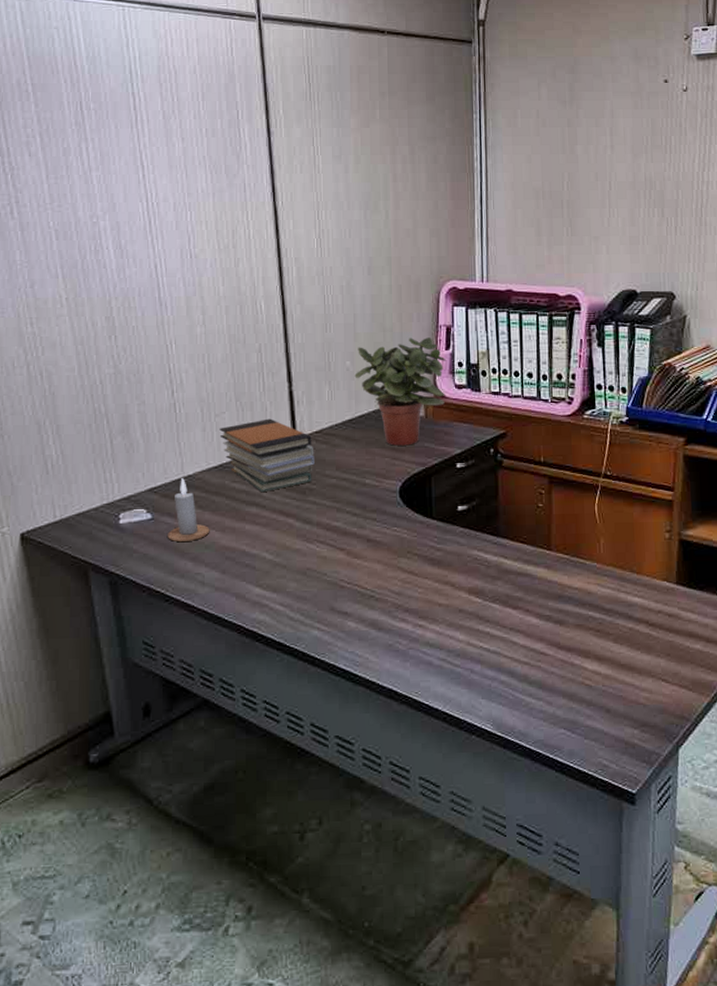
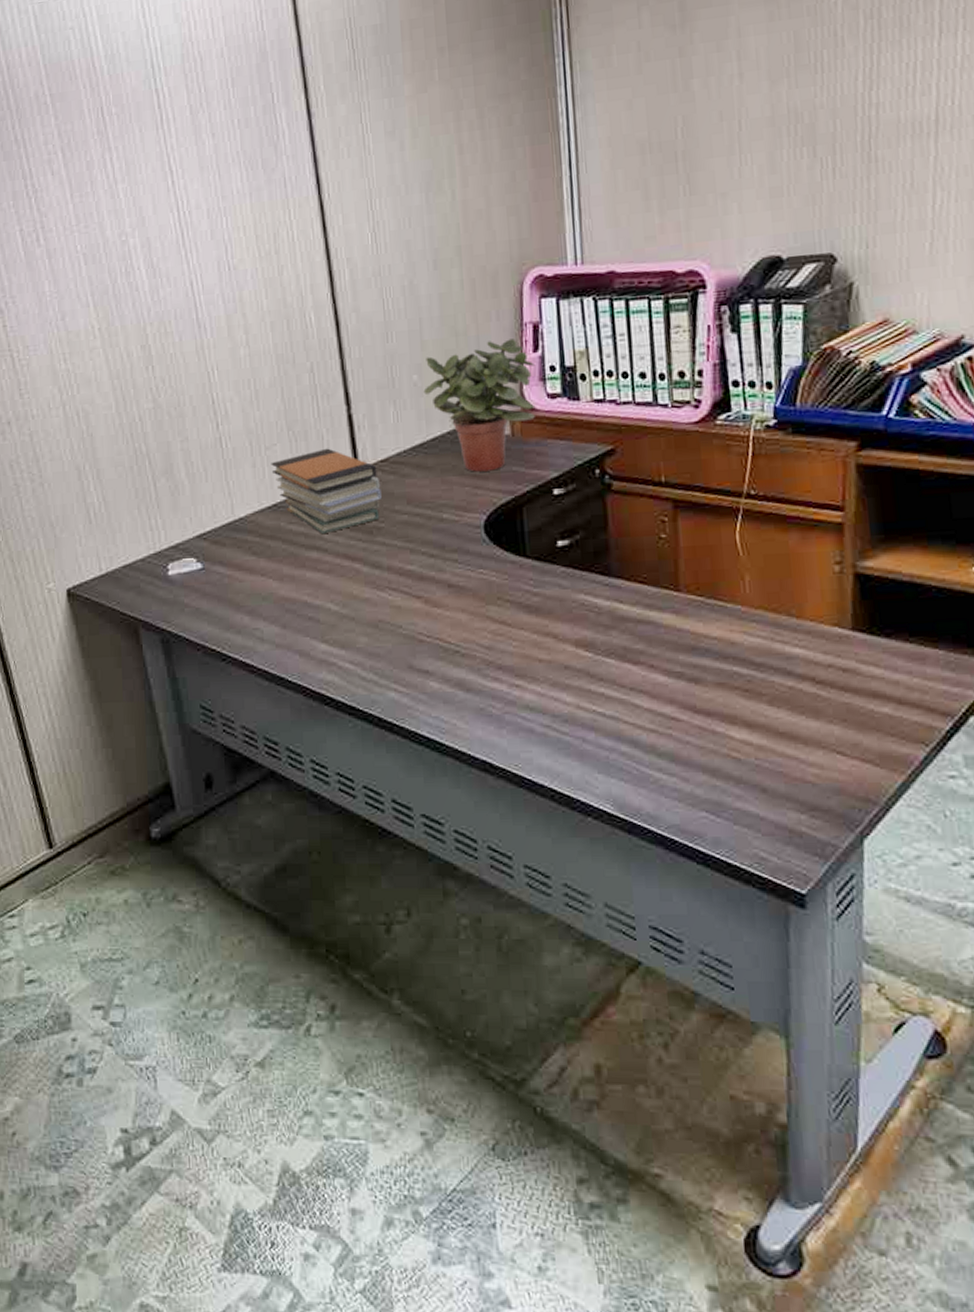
candle: present [167,478,210,541] -> none [219,522,267,593]

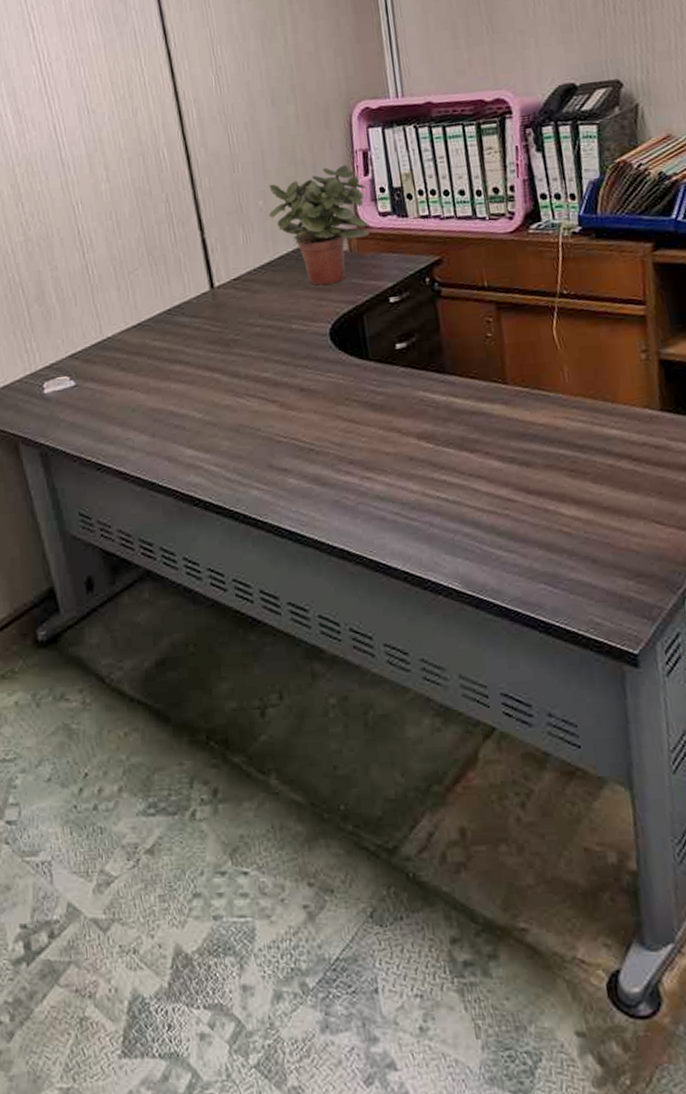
book stack: present [271,448,381,535] -> none [134,270,236,349]

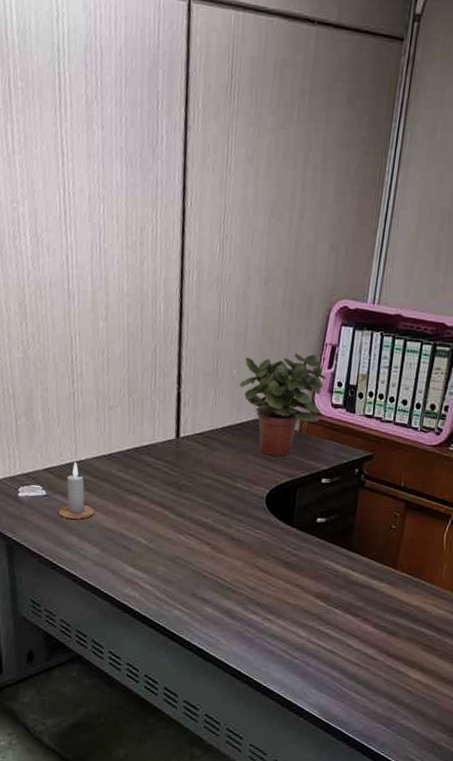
candle: none [92,341,135,407] -> present [58,462,95,519]

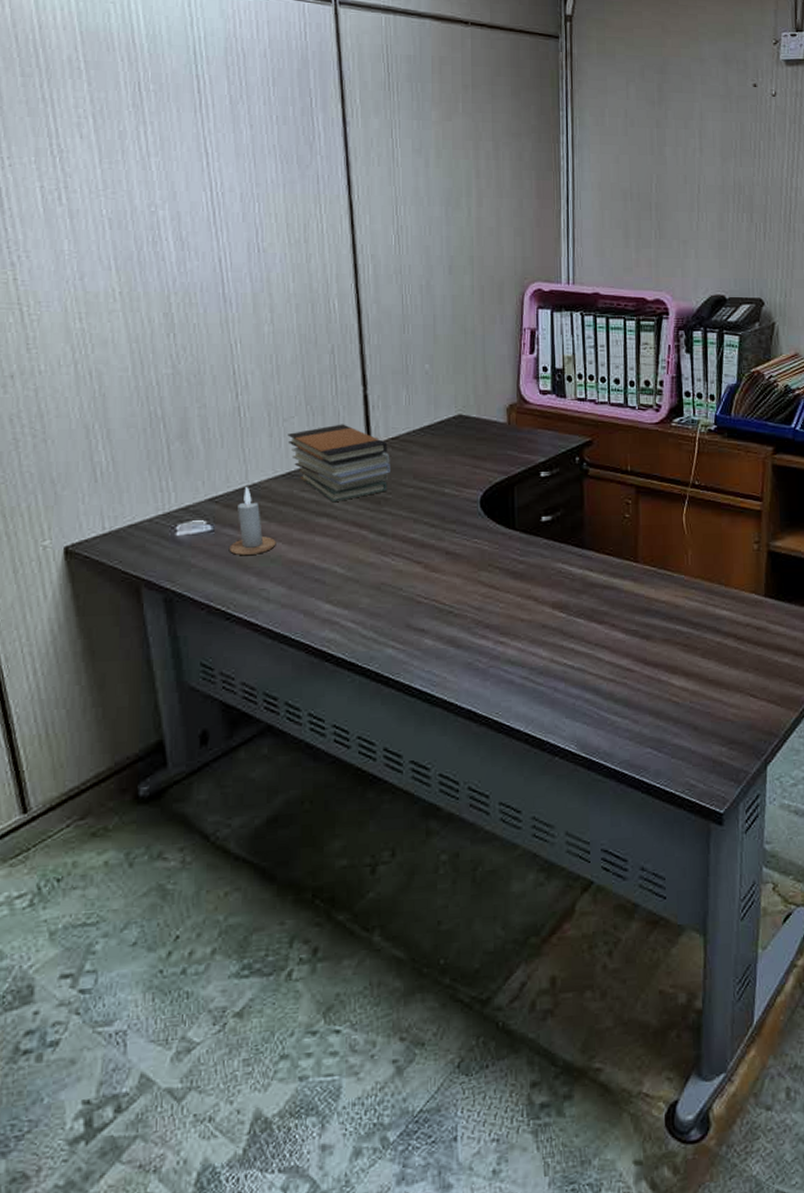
book stack: none [111,416,194,484] -> present [287,424,390,503]
potted plant: present [239,353,327,457] -> none [434,341,530,453]

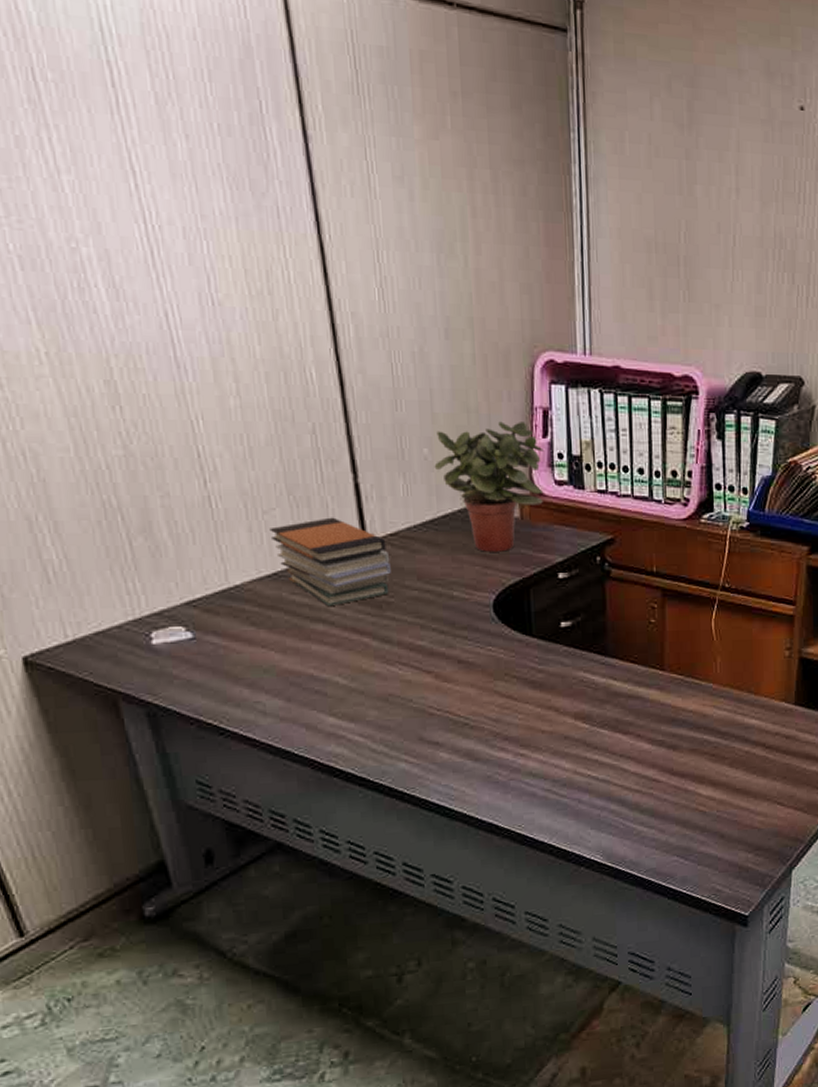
candle: present [228,487,276,555] -> none [214,589,268,665]
potted plant: none [434,341,530,453] -> present [434,421,544,552]

